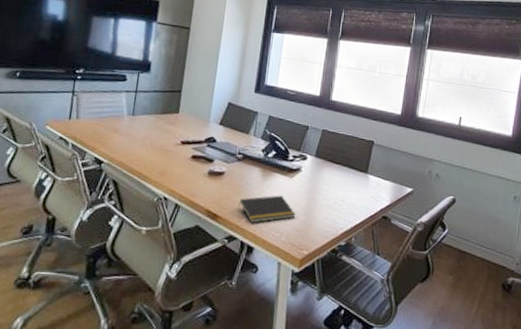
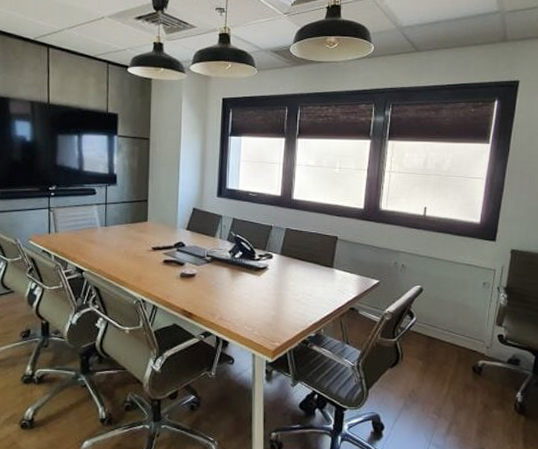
notepad: present [238,195,296,223] -> none [211,293,266,319]

